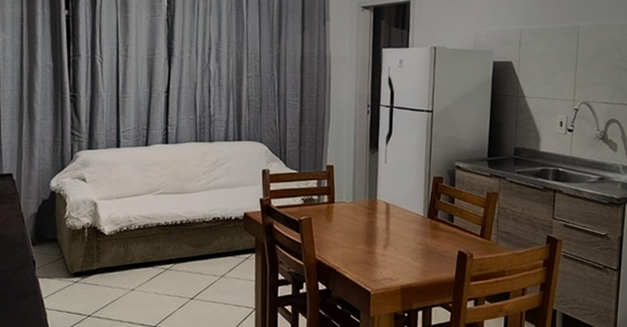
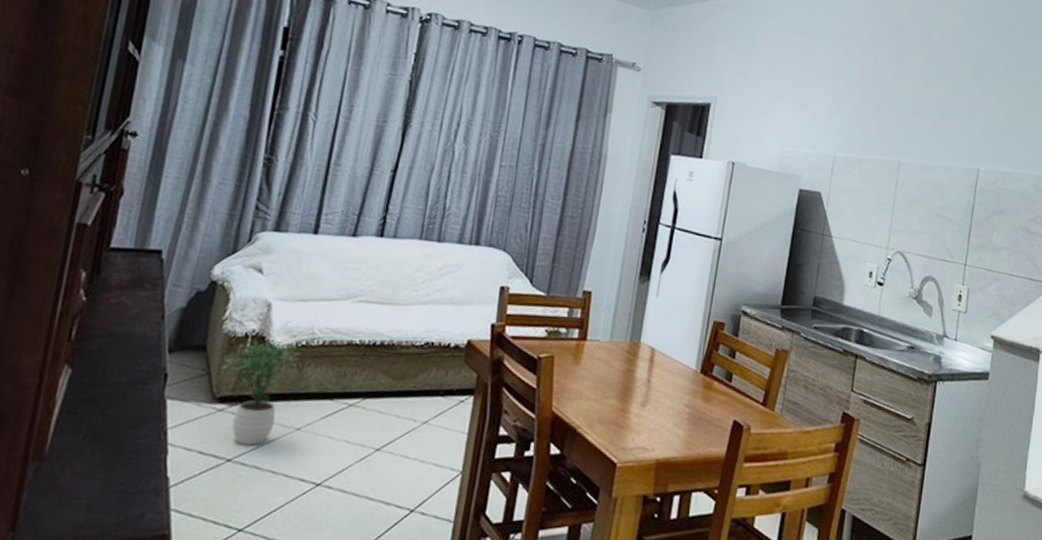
potted plant: none [70,228,123,305] -> present [220,339,299,446]

